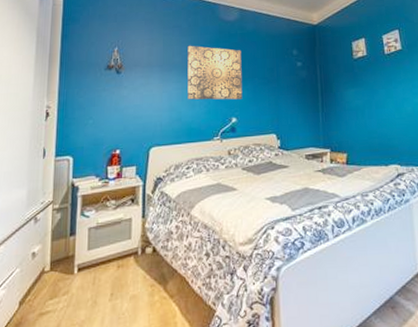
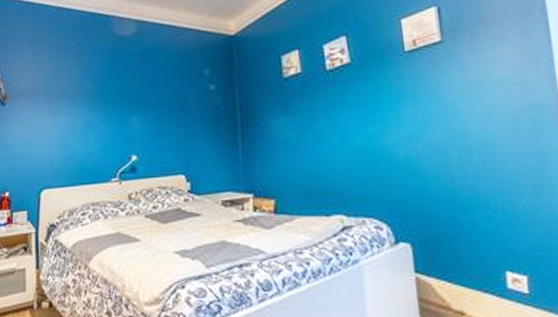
wall art: present [187,45,243,100] -> none [77,68,144,135]

